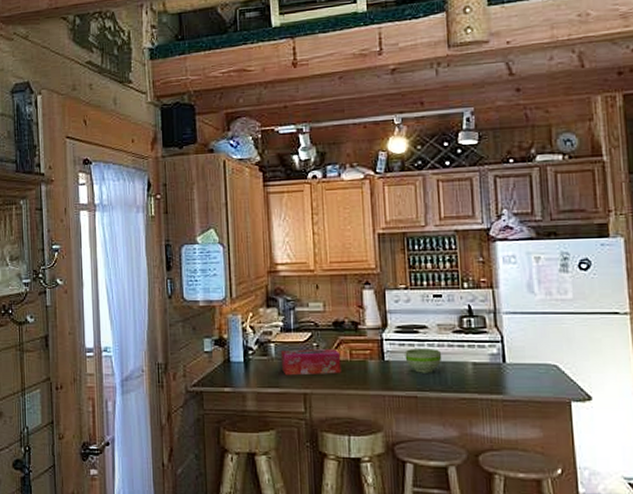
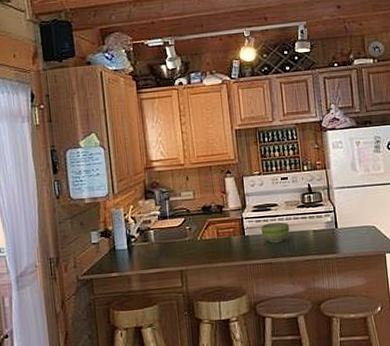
tissue box: present [282,348,342,376] -> none [160,229,211,257]

